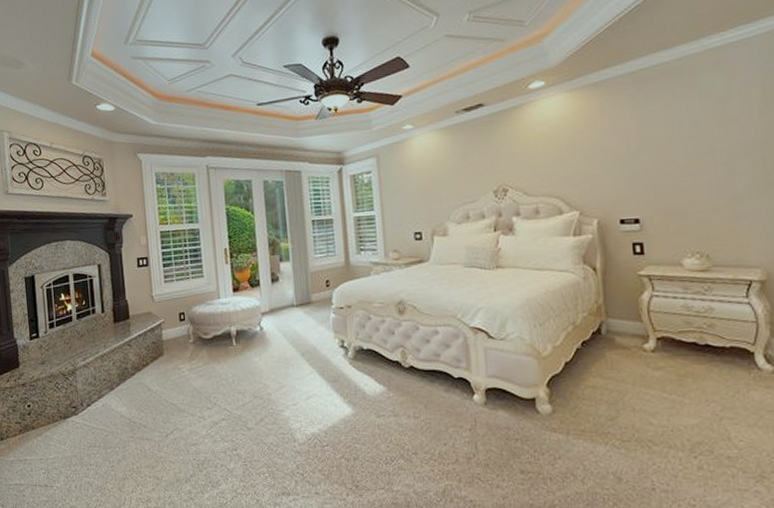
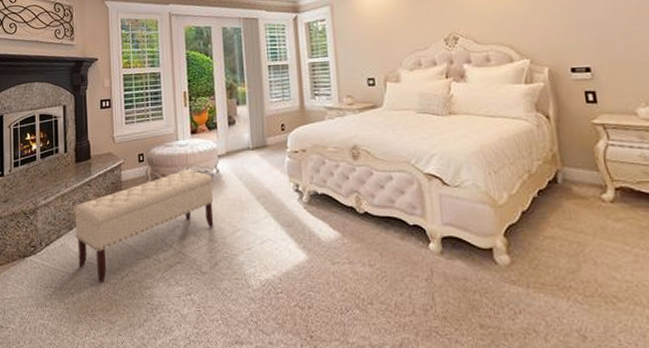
bench: none [115,328,259,442] -> present [74,170,214,283]

